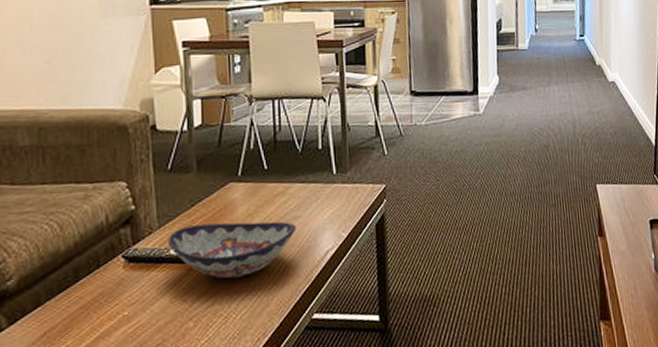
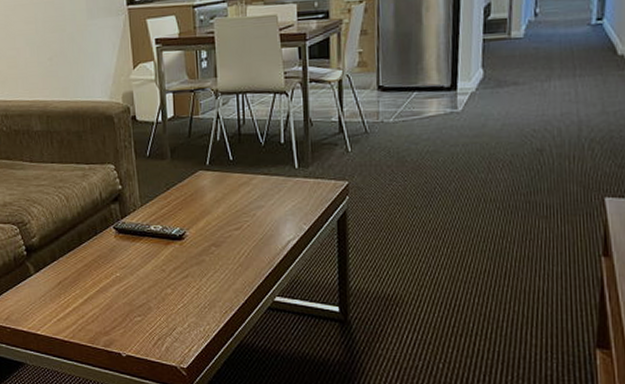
decorative bowl: present [167,221,297,279] -> none [148,206,260,256]

